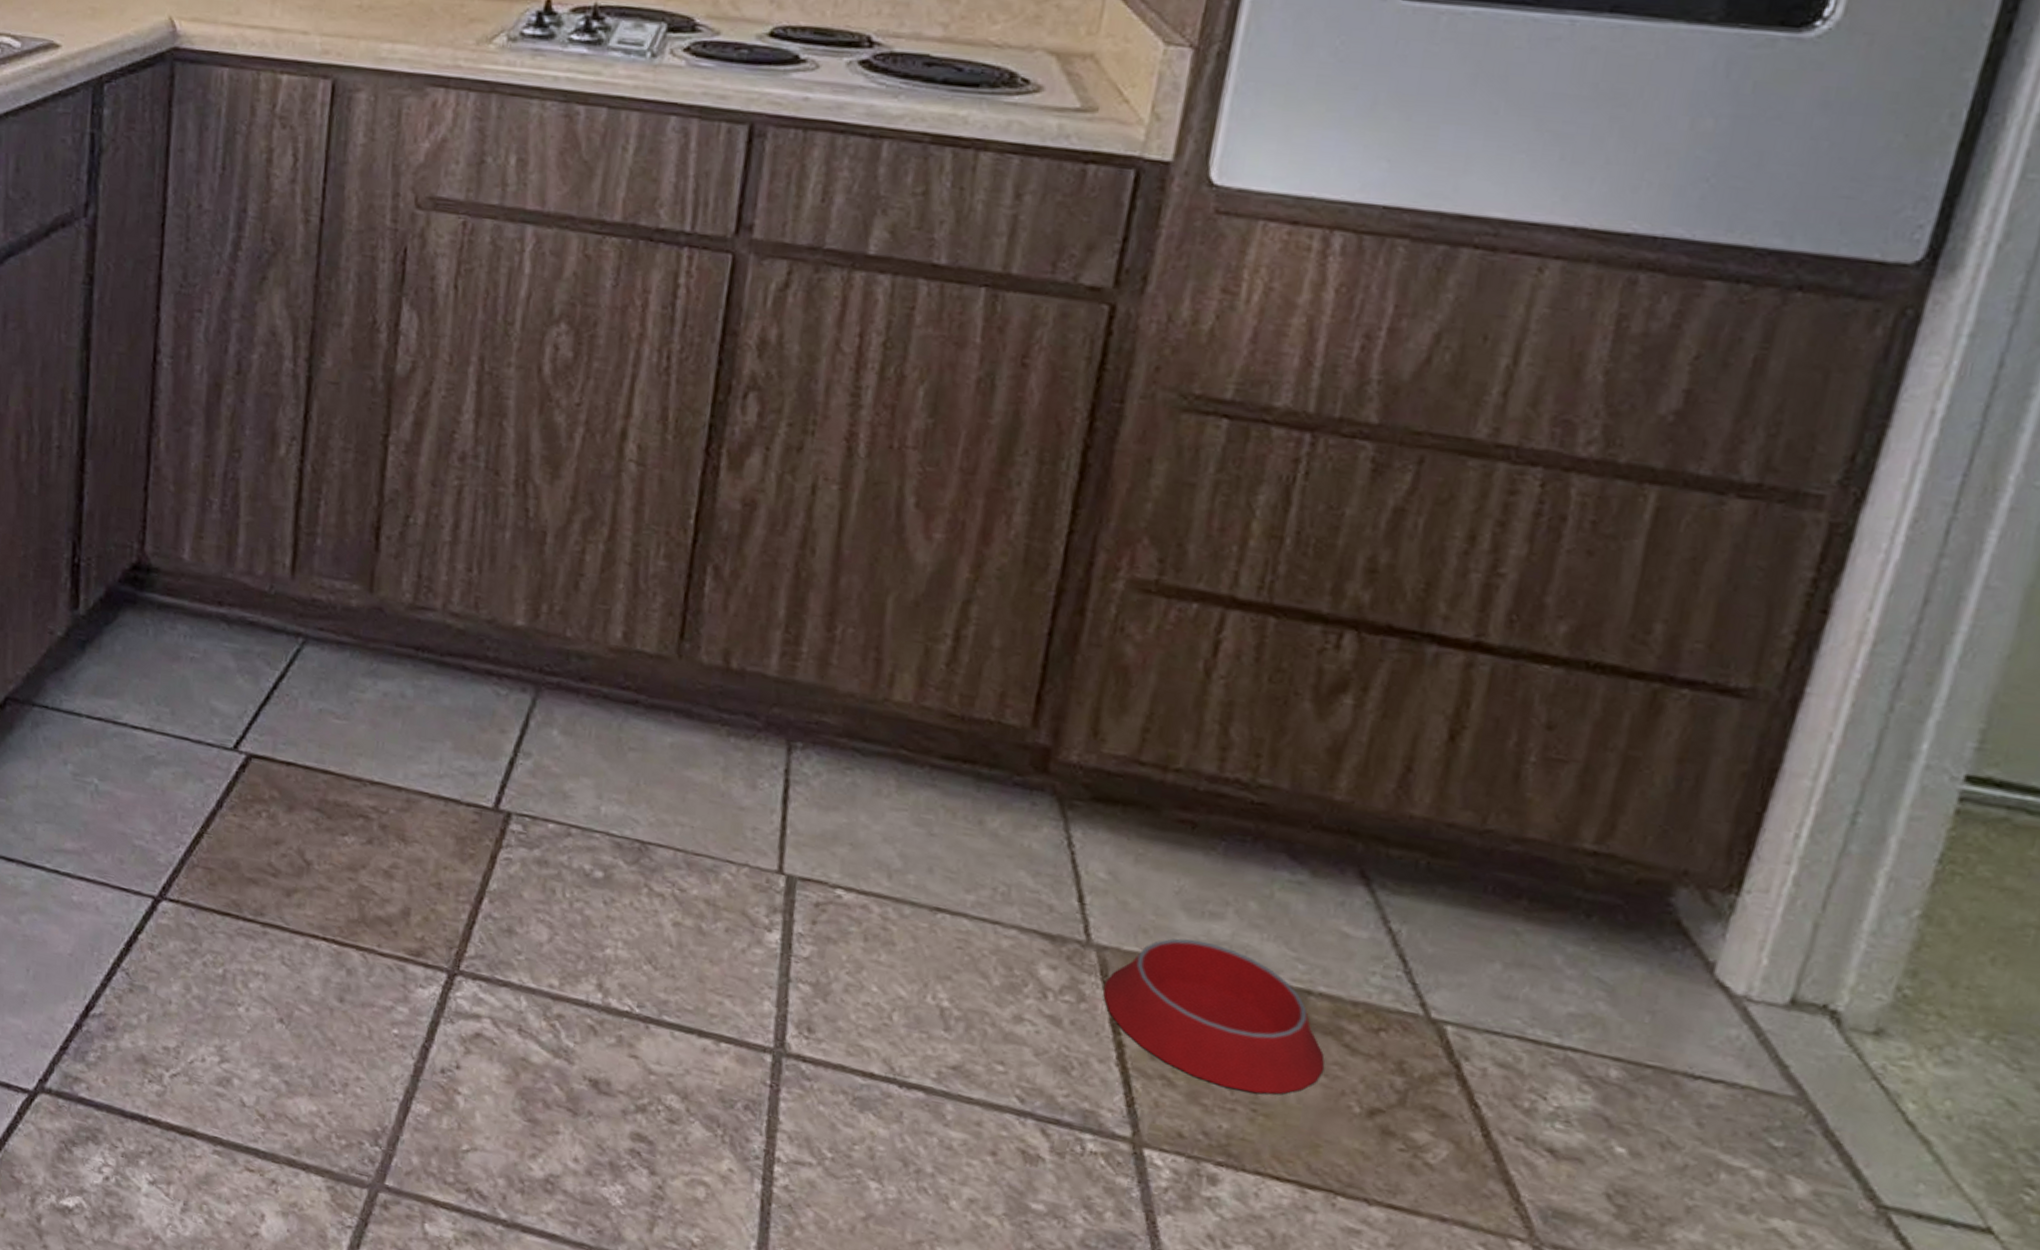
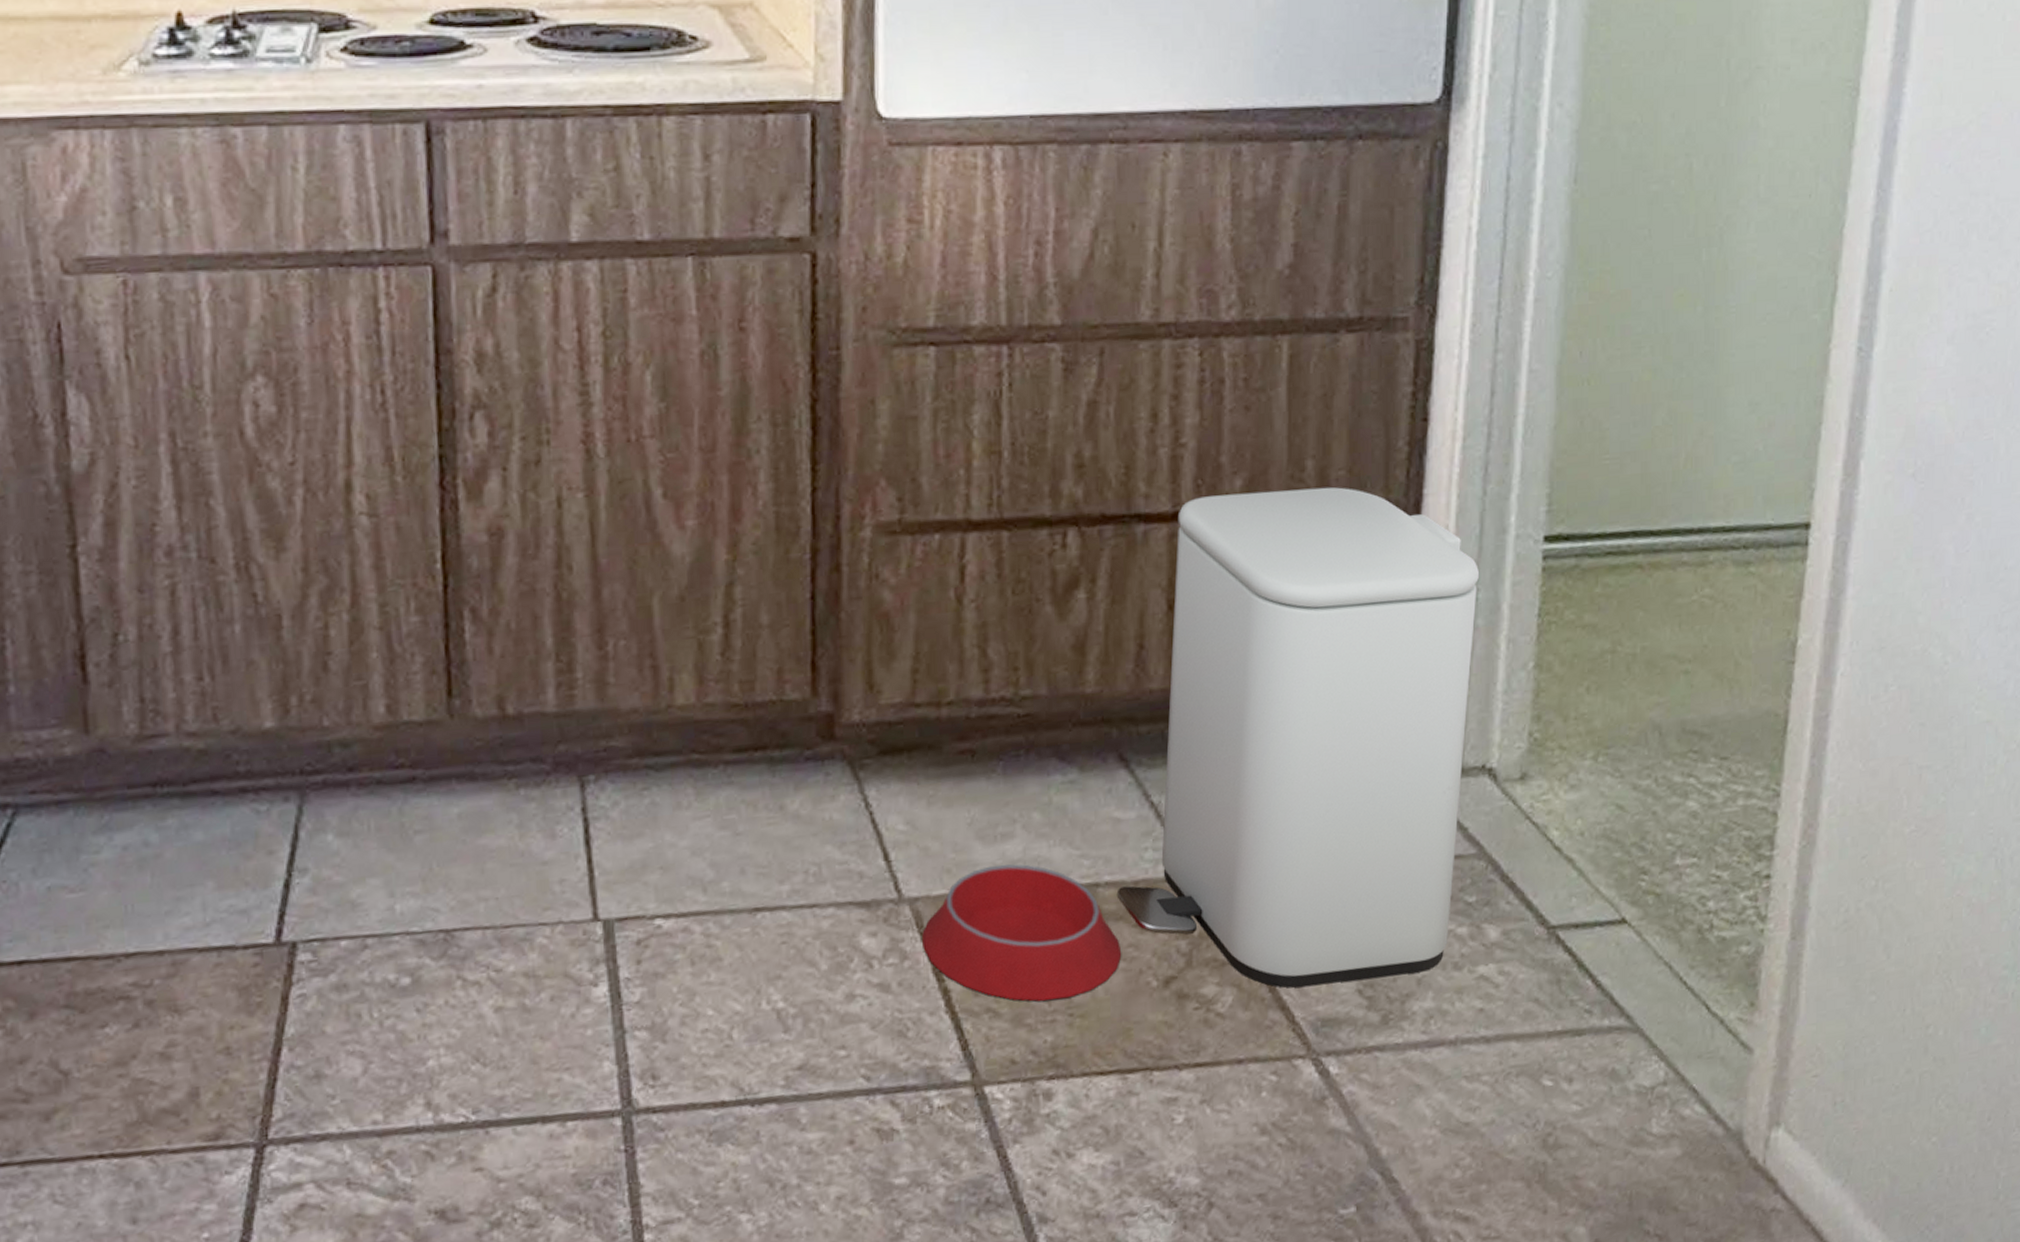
pedal bin: none [1329,632,1866,1202] -> present [1116,487,1480,988]

